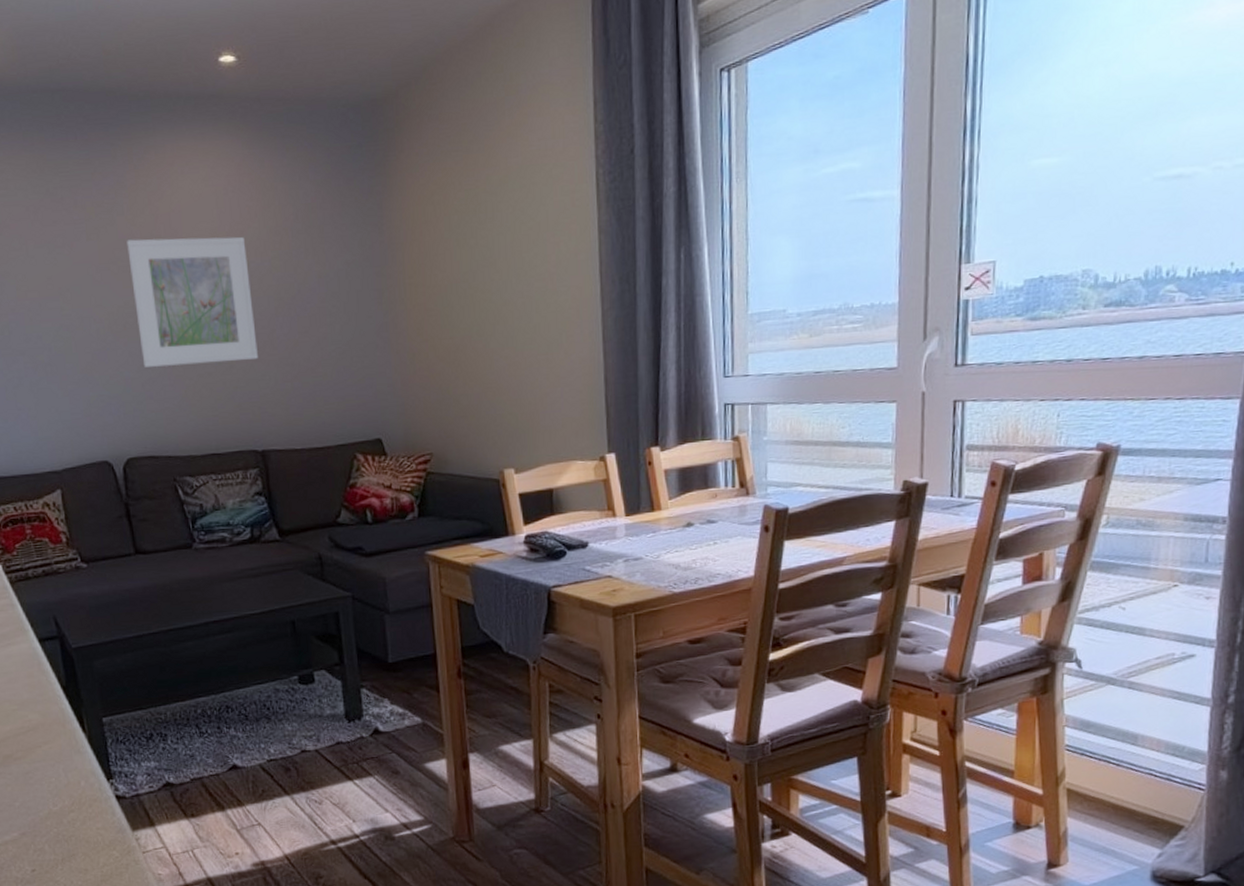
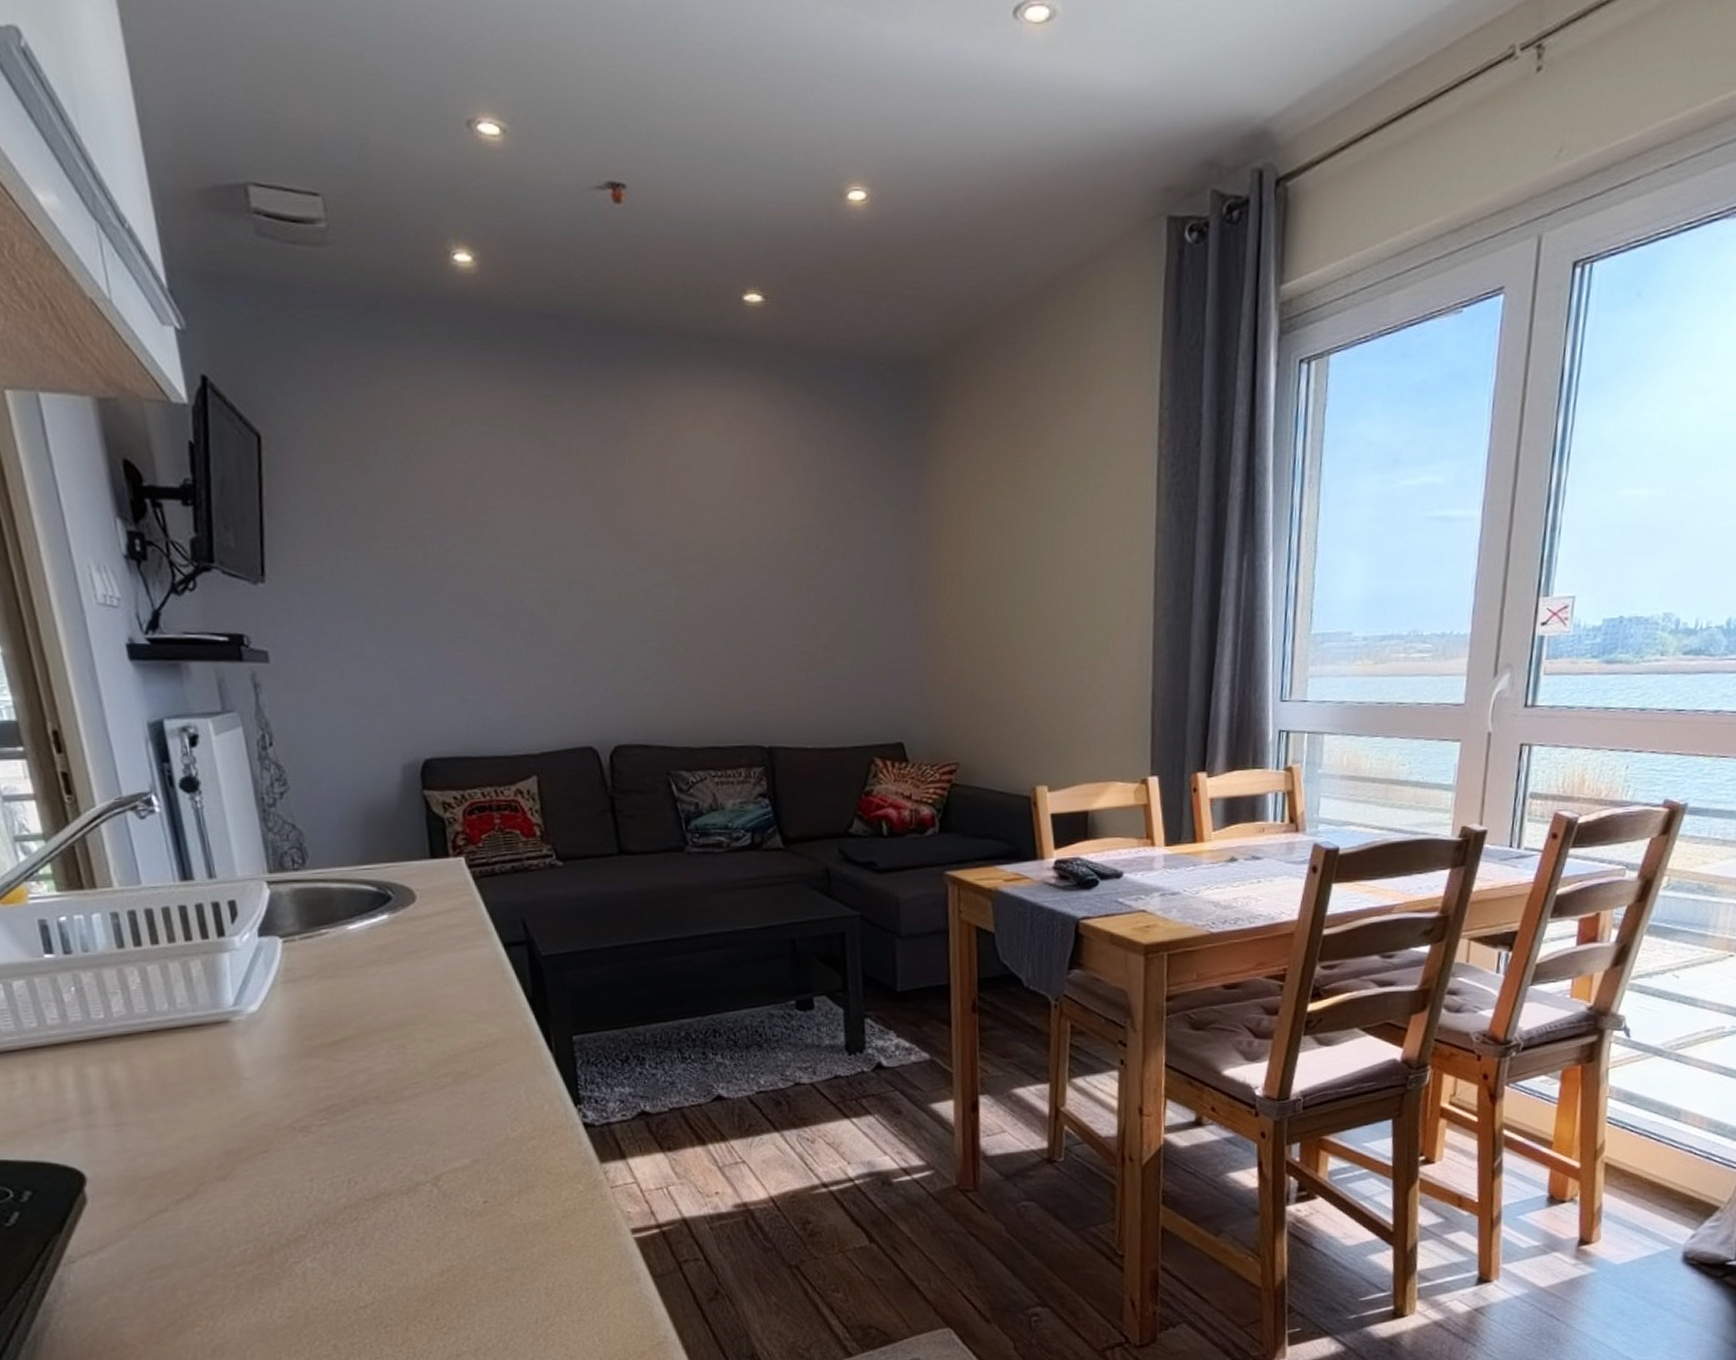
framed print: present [127,236,258,367] -> none [627,496,770,645]

